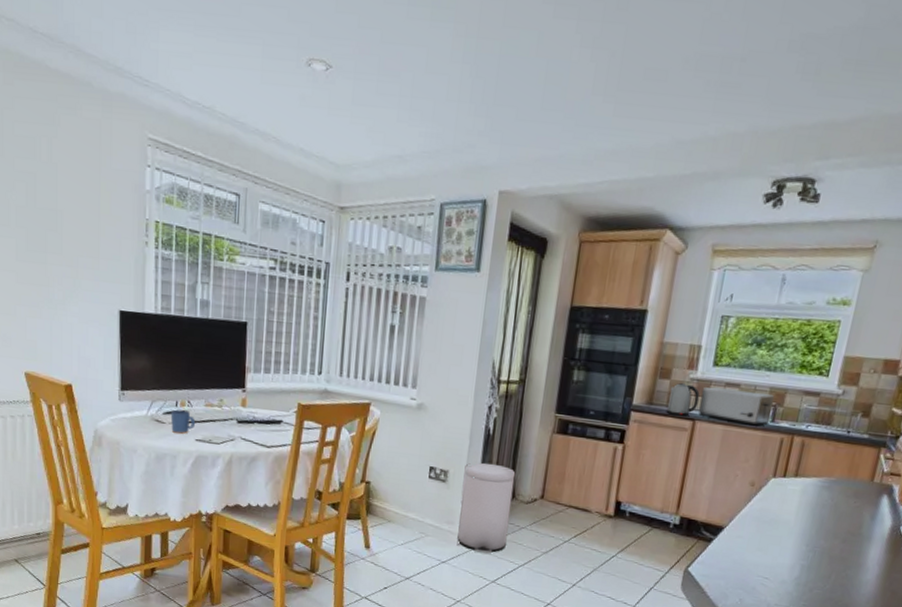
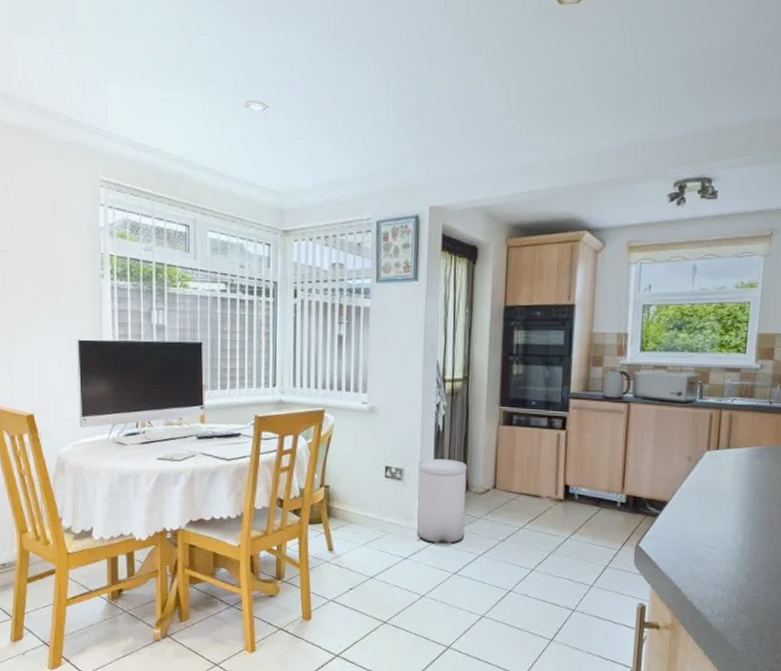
mug: present [170,409,196,434] -> none [132,431,157,454]

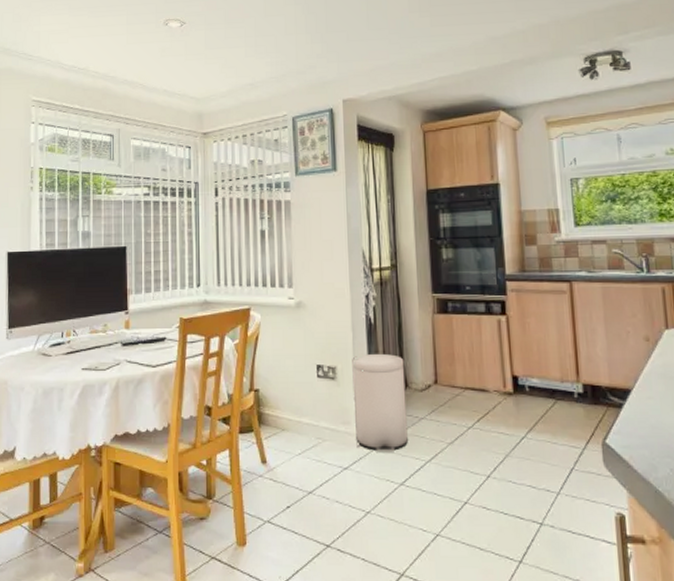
kettle: present [602,369,631,400] -> none [539,247,570,279]
toaster: present [632,371,699,404] -> none [570,245,646,279]

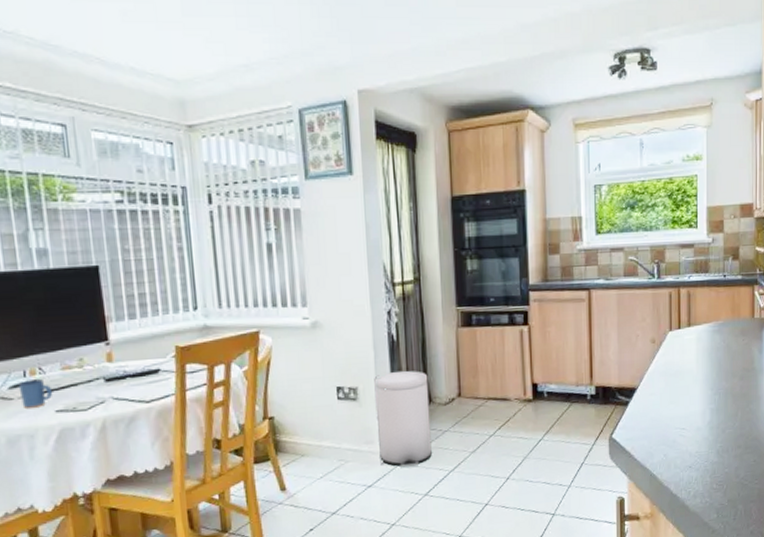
mug: none [57,340,82,364] -> present [18,379,53,408]

